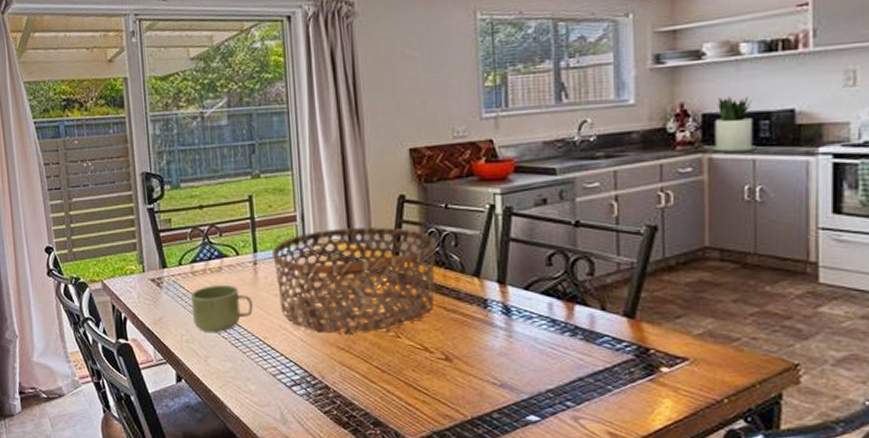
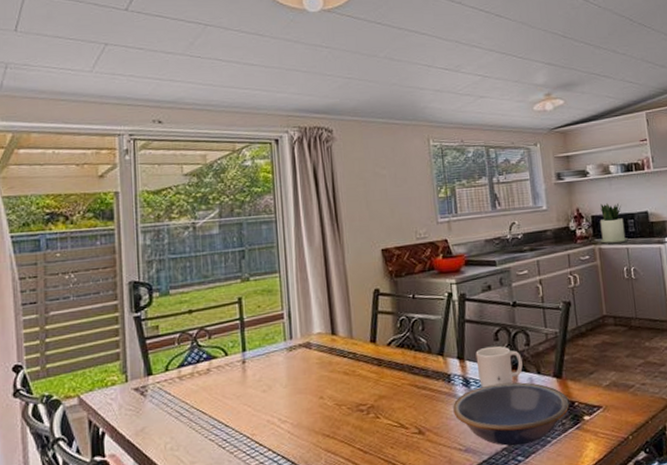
cup: present [190,285,253,332] -> none [176,386,241,437]
basket: present [271,227,437,332] -> none [260,318,408,422]
bowl: none [488,316,642,390] -> present [453,382,570,446]
mug: none [521,272,582,319] -> present [475,346,523,388]

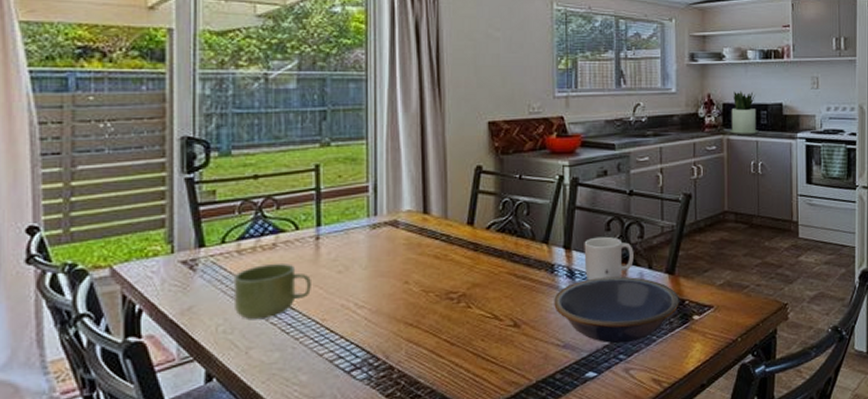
cup: none [176,386,241,437] -> present [233,264,311,319]

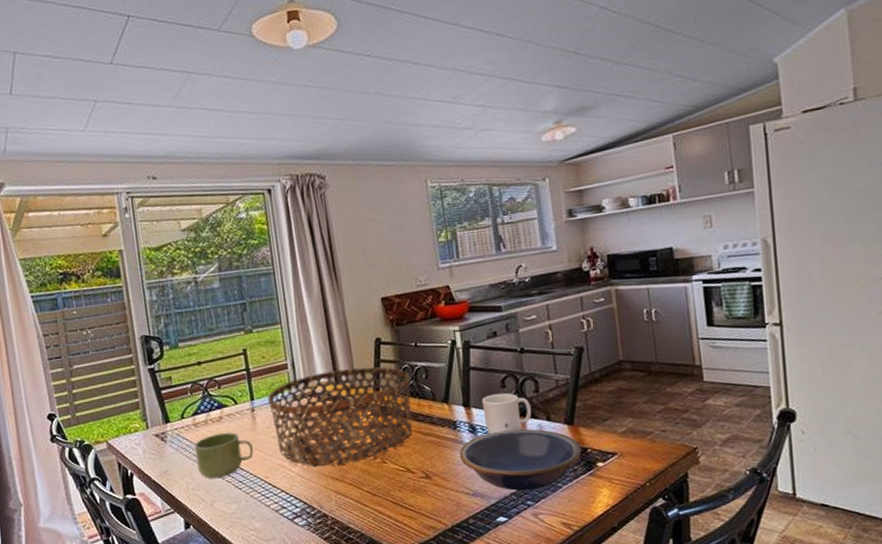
basket: none [337,197,511,309] -> present [267,367,412,466]
planter: present [729,91,759,135] -> none [616,240,649,285]

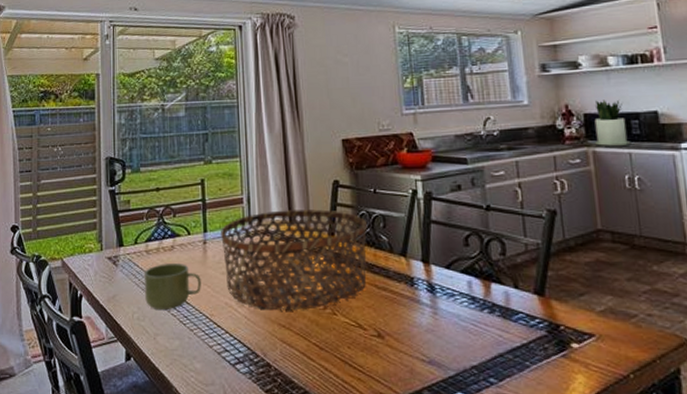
bowl: present [459,429,582,491] -> none [416,294,553,366]
mug: present [481,393,532,435] -> none [442,252,497,297]
planter: none [616,240,649,285] -> present [594,100,631,147]

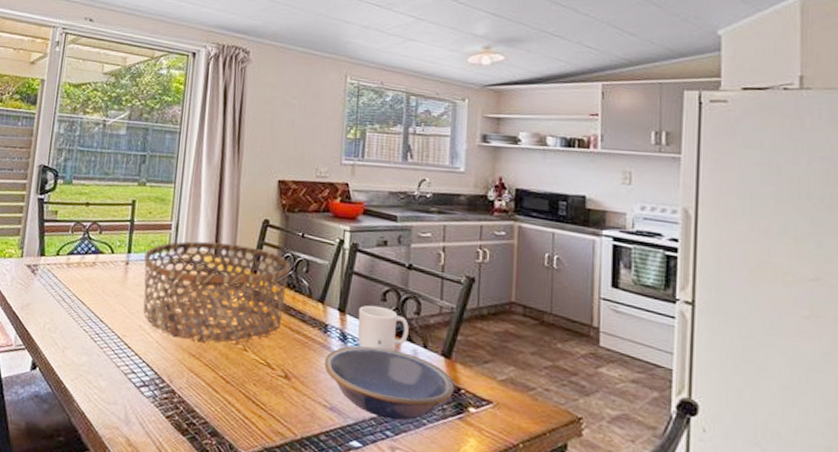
cup: present [144,264,201,309] -> none [59,278,118,325]
bowl: none [416,294,553,366] -> present [324,346,455,421]
mug: none [442,252,497,297] -> present [357,305,409,351]
planter: present [594,100,631,147] -> none [521,177,556,226]

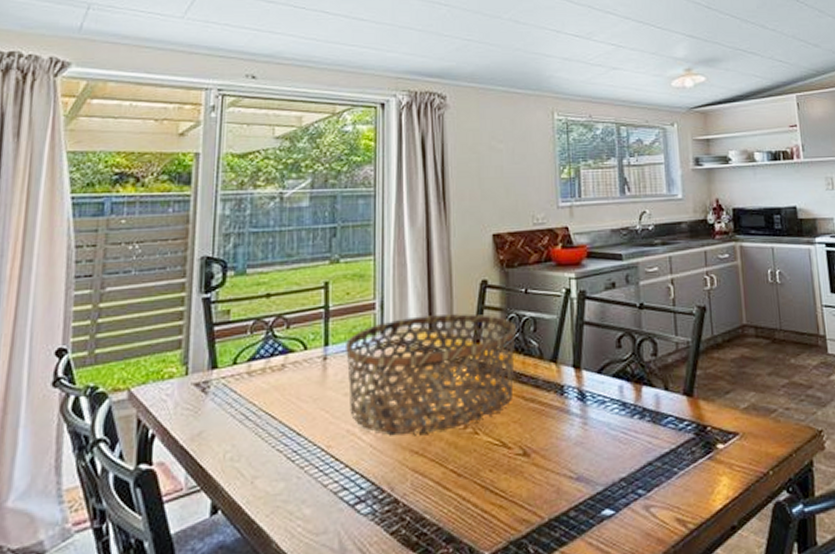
bowl: present [324,346,455,421] -> none [565,398,701,477]
mug: present [357,305,409,351] -> none [594,354,648,404]

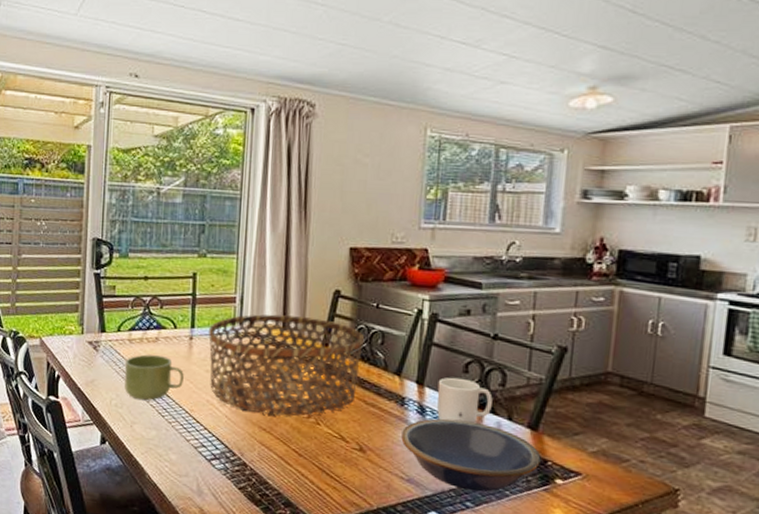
cup: none [242,386,318,446] -> present [124,354,184,400]
bowl: none [565,398,701,477] -> present [401,418,541,492]
mug: none [594,354,648,404] -> present [437,377,493,423]

